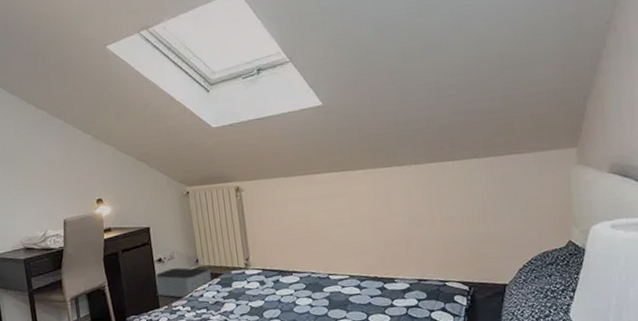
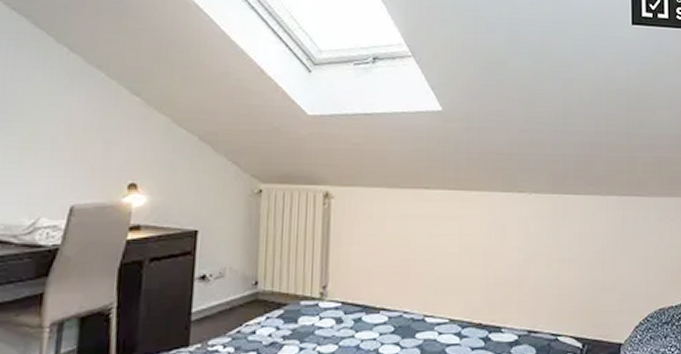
storage bin: present [153,267,211,299] -> none [187,291,272,335]

